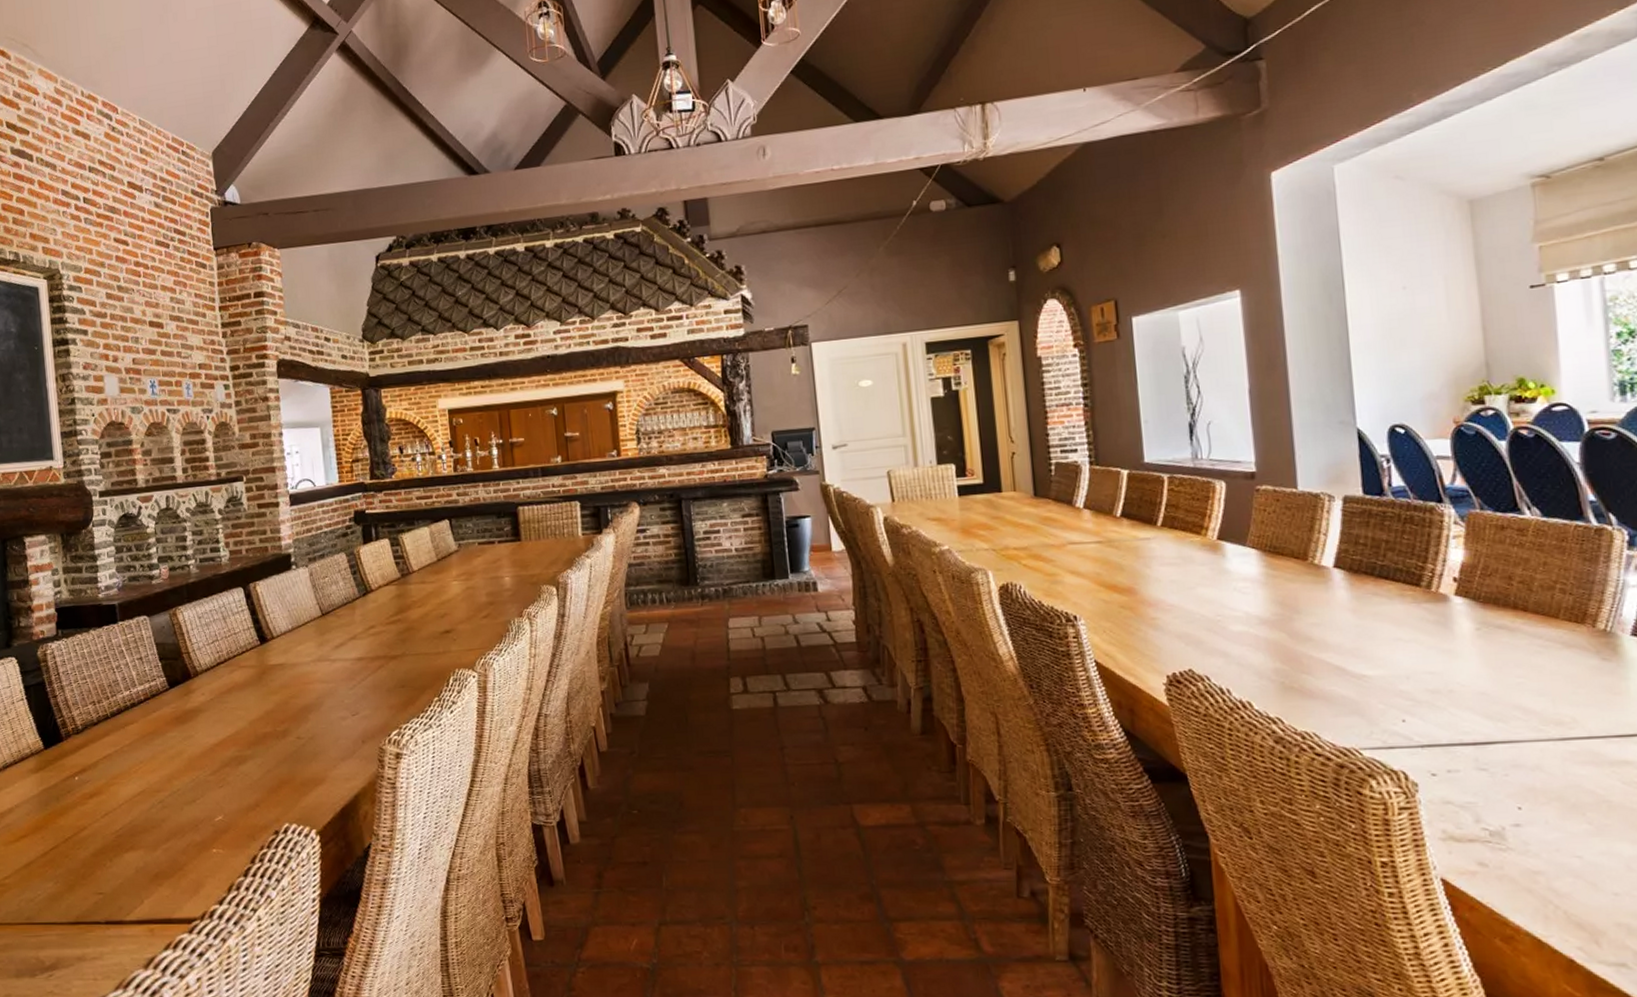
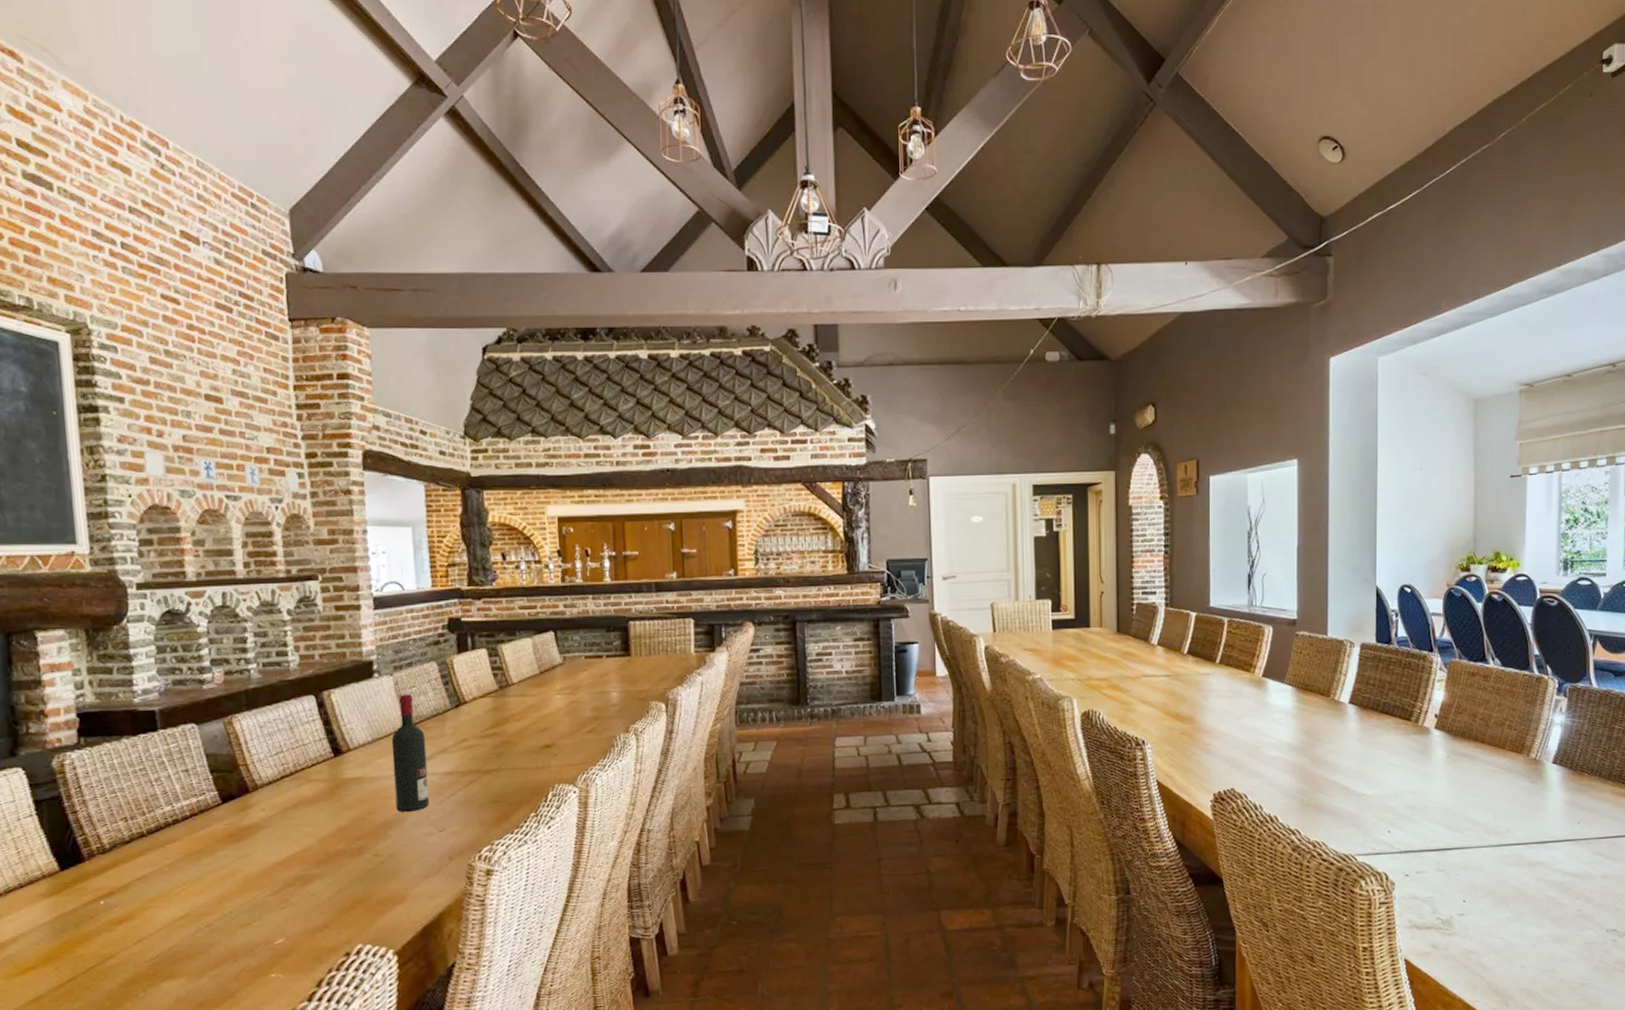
wine bottle: none [308,584,343,697] -> present [391,694,430,812]

